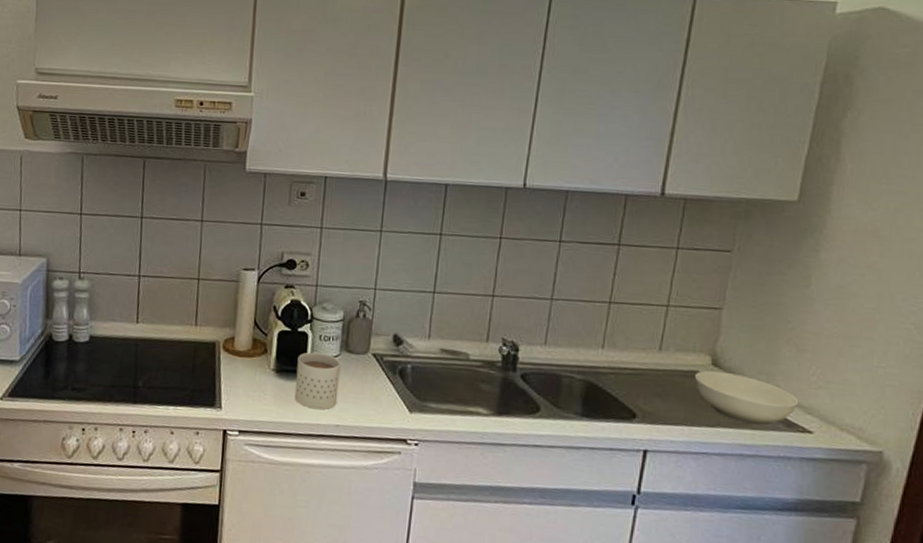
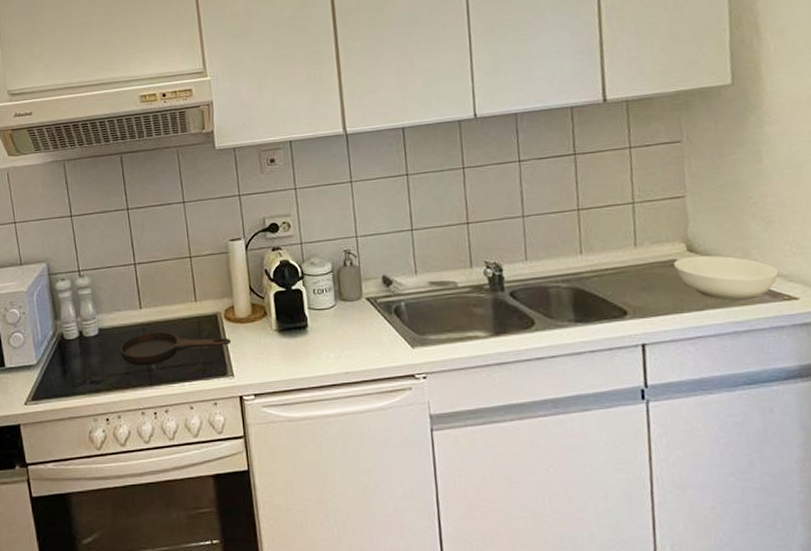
frying pan: none [108,348,226,382] -> present [120,331,232,366]
mug: present [294,352,341,410] -> none [296,306,342,361]

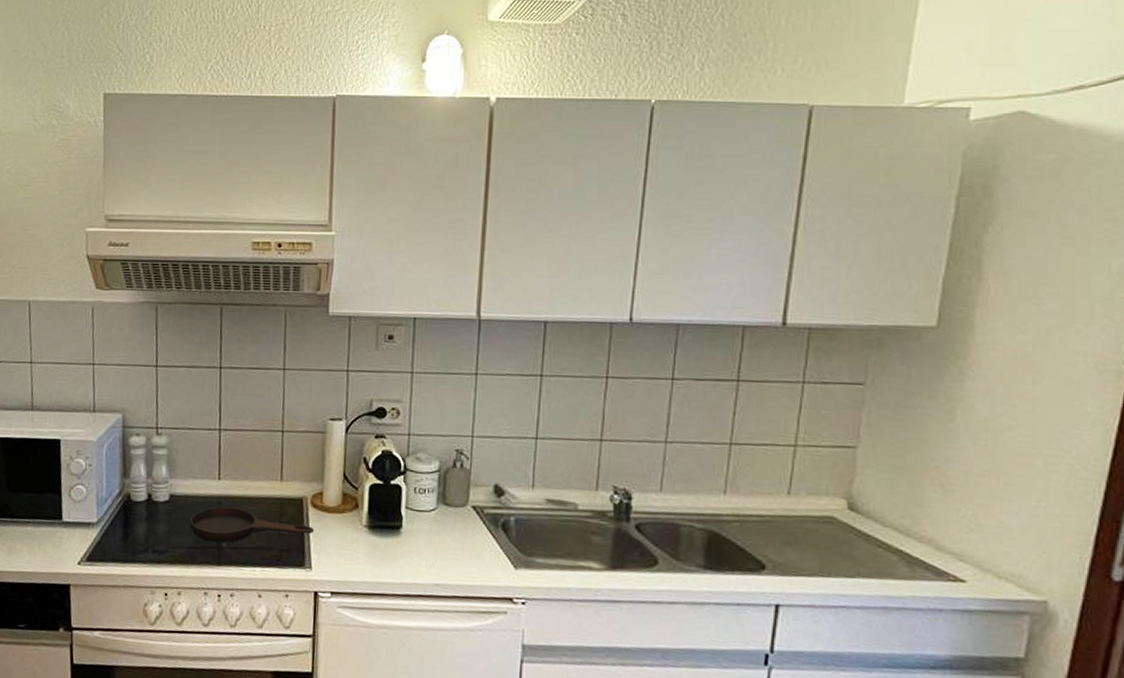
bowl: present [673,255,779,302] -> none [828,515,949,575]

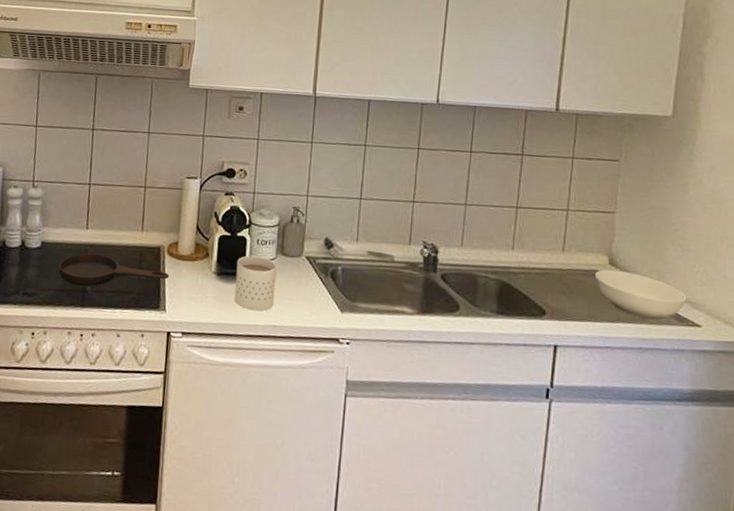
mug: none [389,506,438,568] -> present [234,255,277,311]
bowl: none [828,515,949,575] -> present [594,269,687,320]

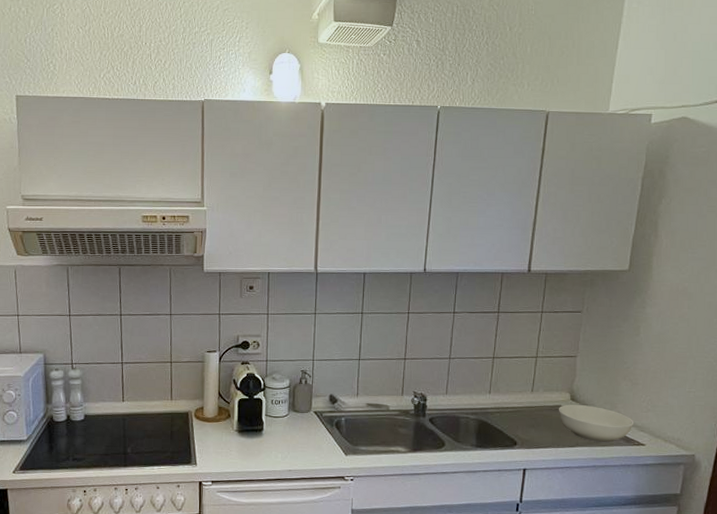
frying pan: present [59,253,170,286] -> none [102,422,198,450]
mug: present [234,255,277,311] -> none [254,414,289,459]

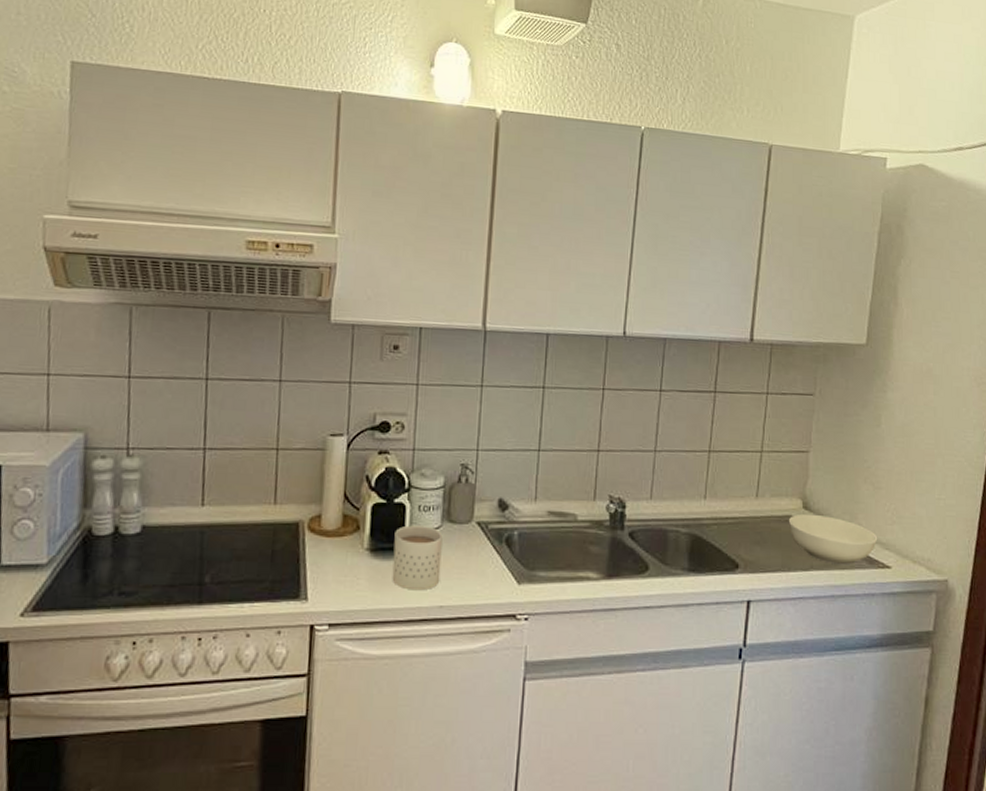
mug: none [254,414,289,459] -> present [392,525,443,591]

